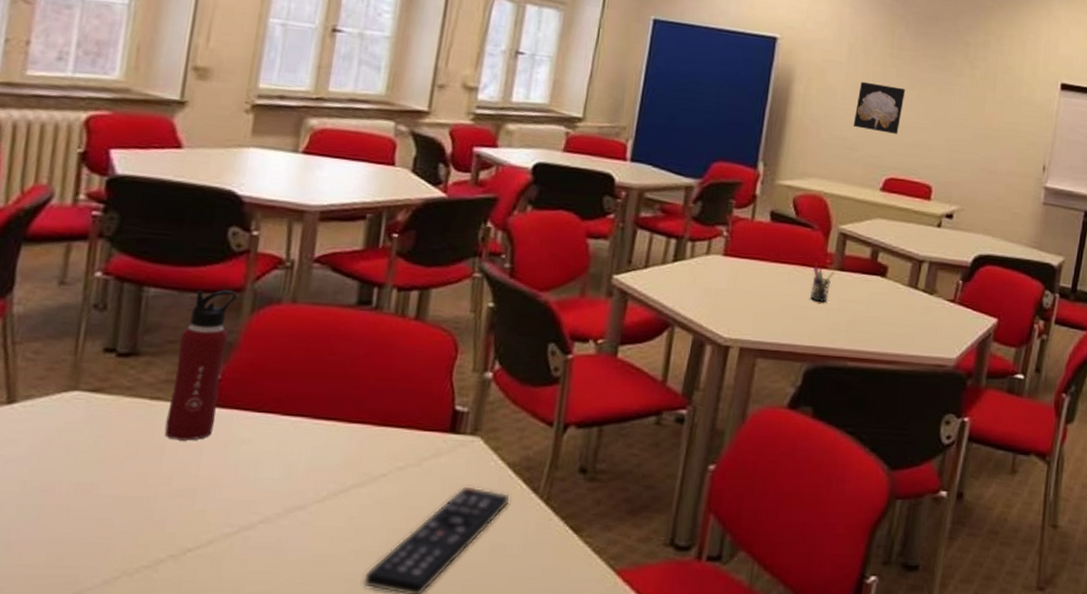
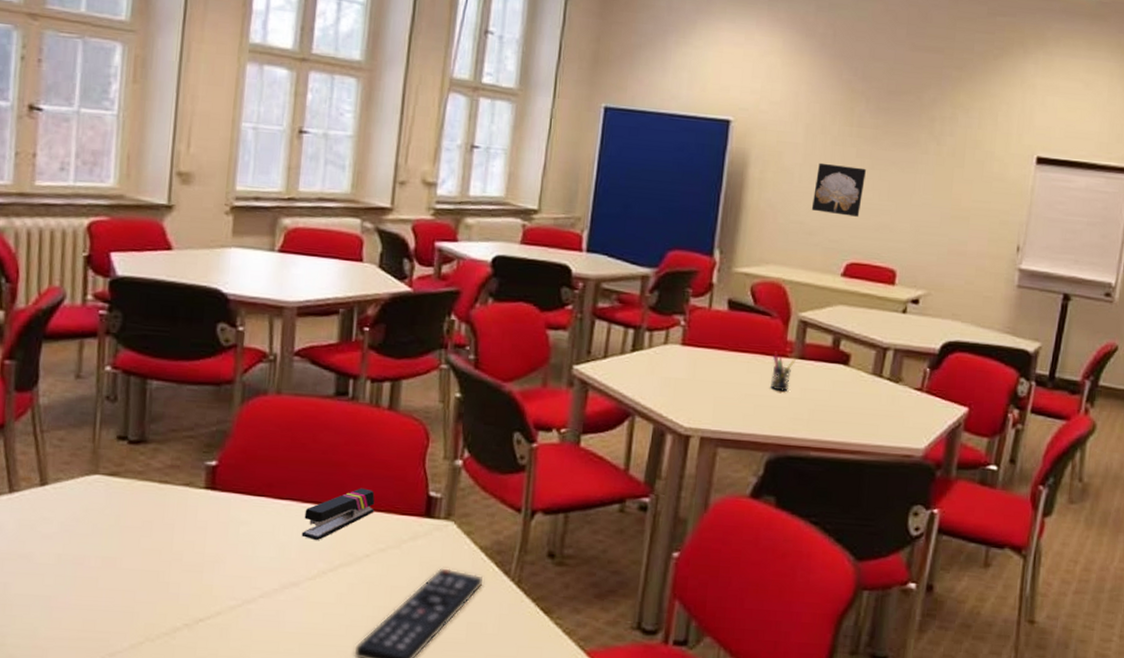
water bottle: present [164,290,237,441] -> none [173,382,228,521]
stapler: none [311,402,396,459] -> present [301,488,375,540]

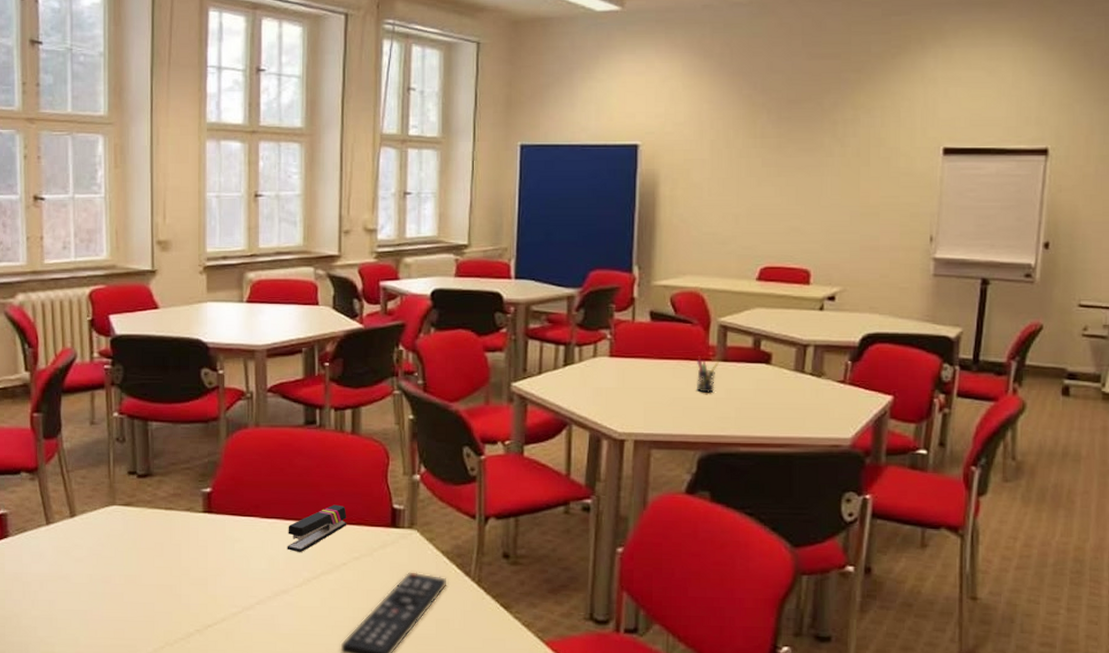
wall art: present [811,162,866,217] -> none [722,175,772,223]

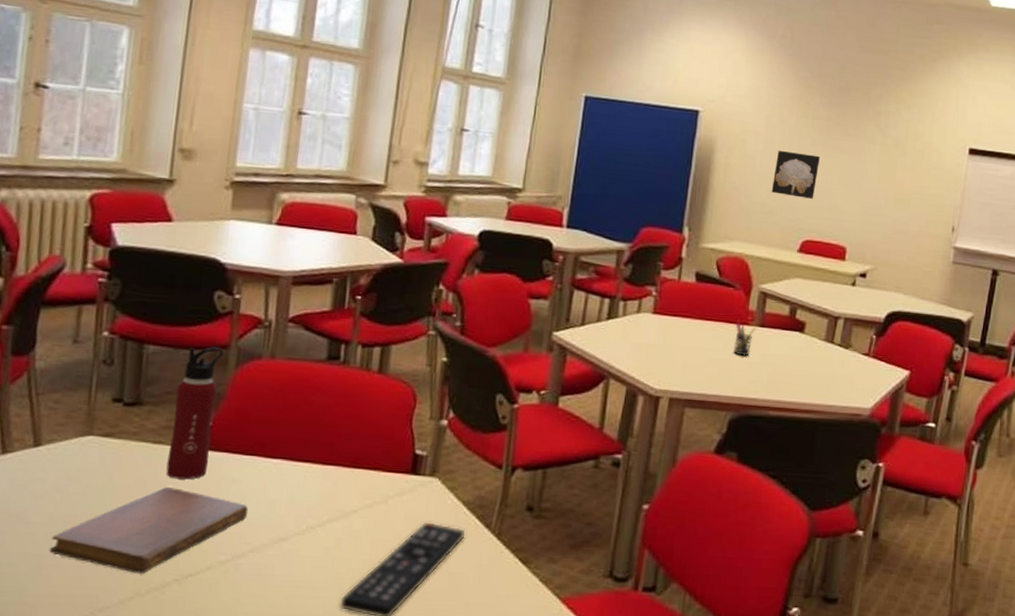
notebook: none [93,548,252,626] -> present [49,487,249,574]
water bottle: none [179,420,214,541] -> present [166,347,223,480]
stapler: present [287,504,347,552] -> none [291,447,364,497]
wall art: none [722,175,772,223] -> present [771,150,820,199]

